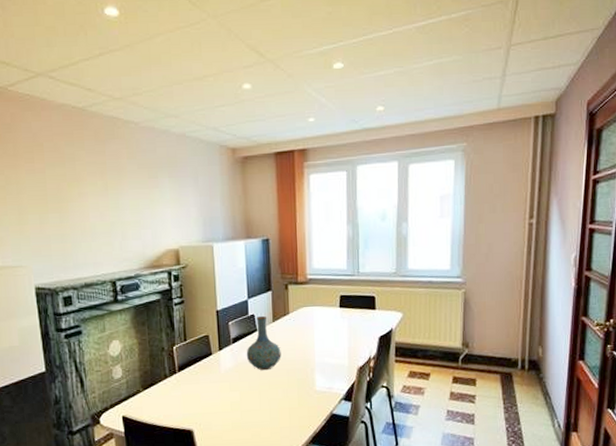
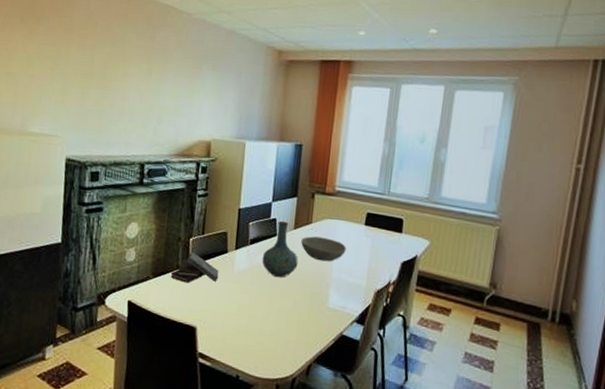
book: none [159,359,207,390] -> present [170,251,219,283]
bowl: none [281,325,325,348] -> present [301,236,346,262]

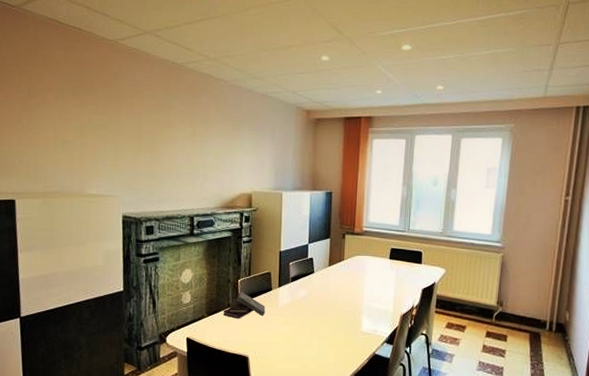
vase: present [262,221,298,277] -> none [302,259,334,308]
bowl: present [301,236,346,262] -> none [335,271,375,293]

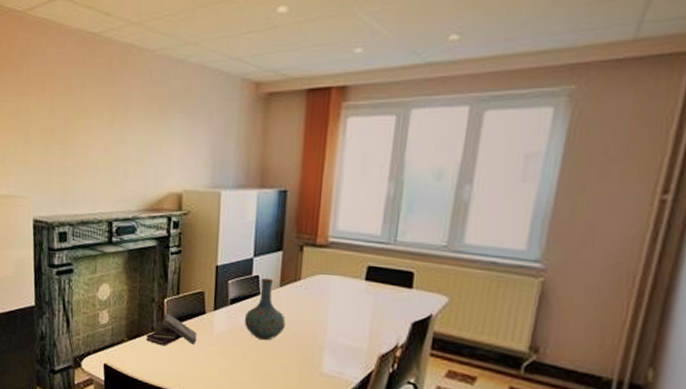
vase: none [302,259,334,308] -> present [244,278,286,340]

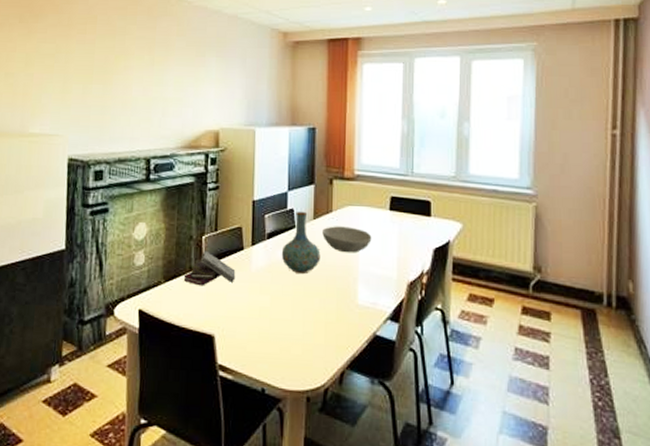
bowl: none [288,294,343,323] -> present [322,226,372,253]

